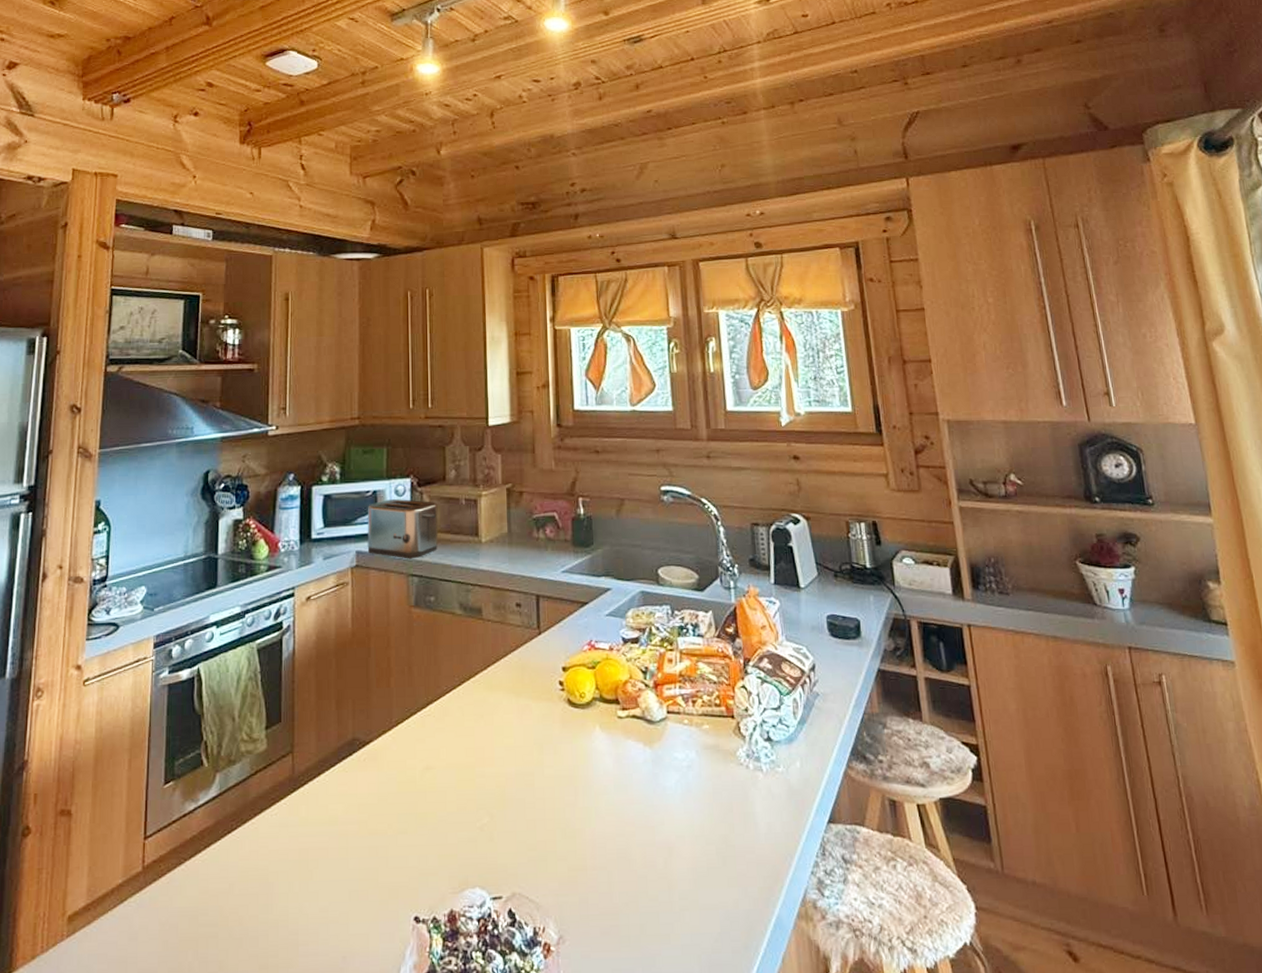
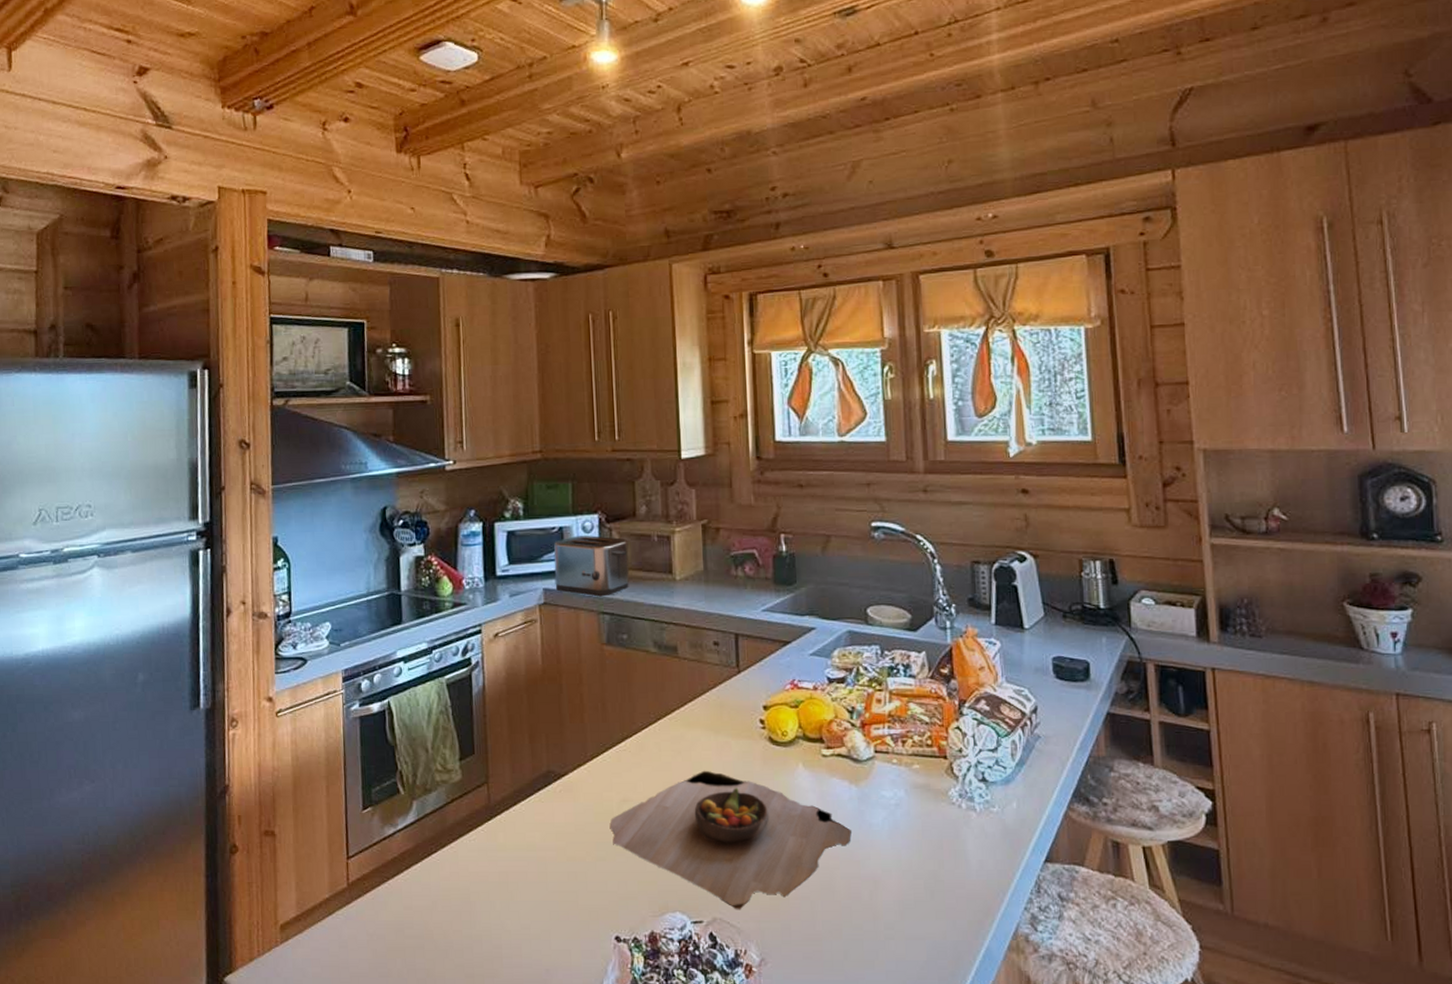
cutting board: none [412,734,646,884] -> present [609,770,851,910]

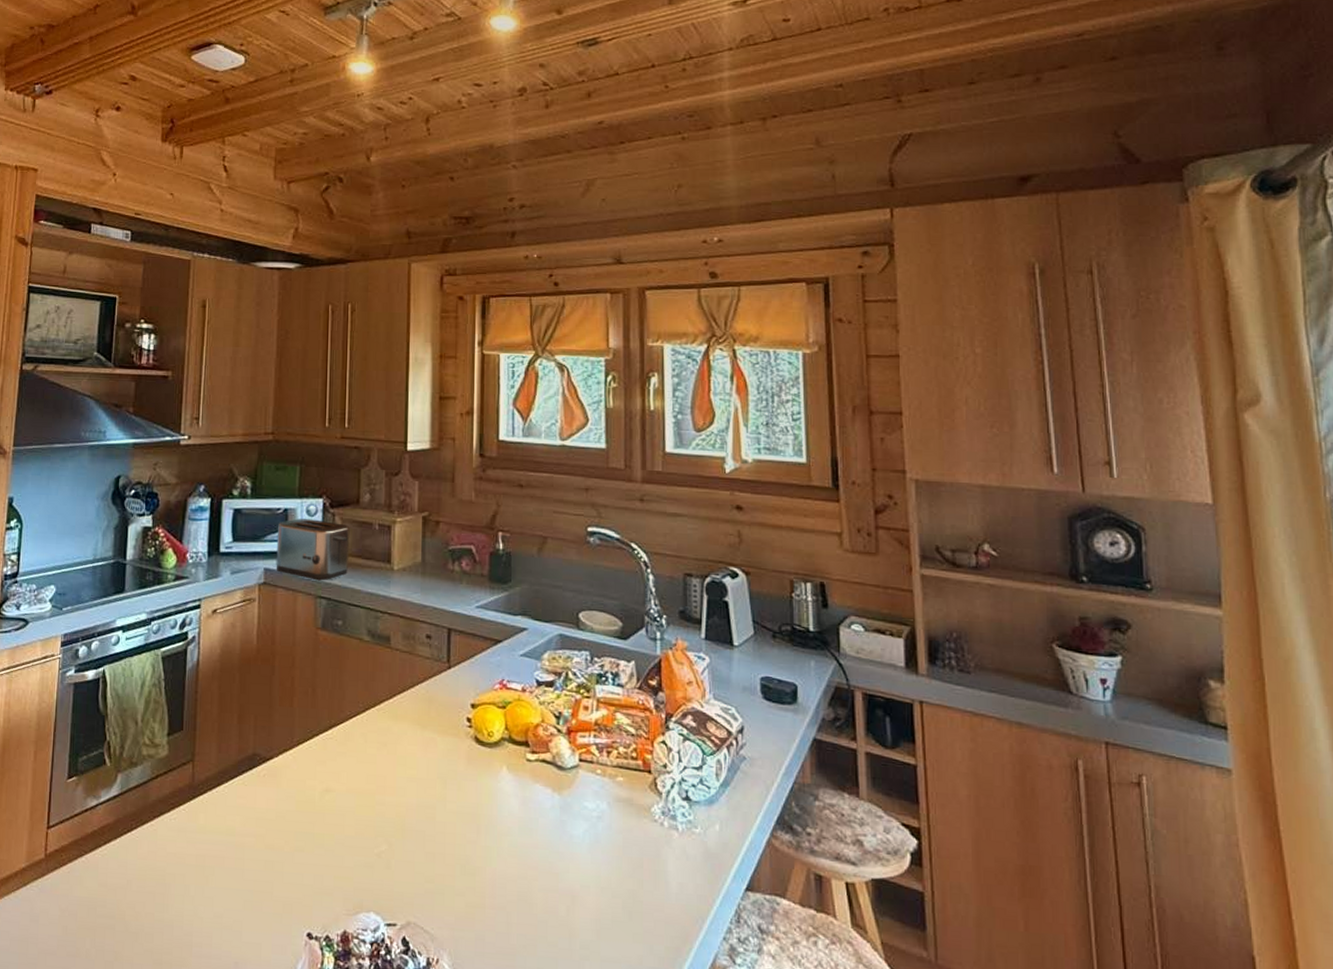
cutting board: present [609,770,851,910] -> none [310,765,552,916]

